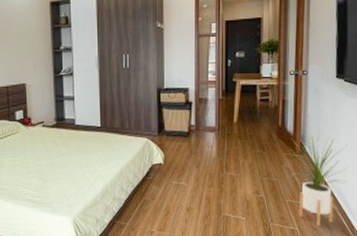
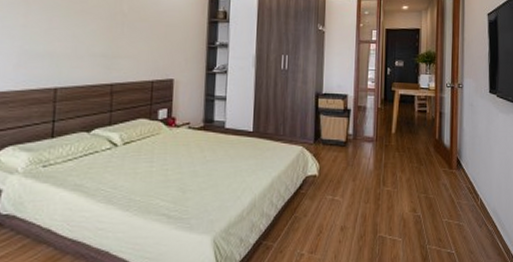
house plant: present [291,131,349,227] -> none [447,146,503,250]

